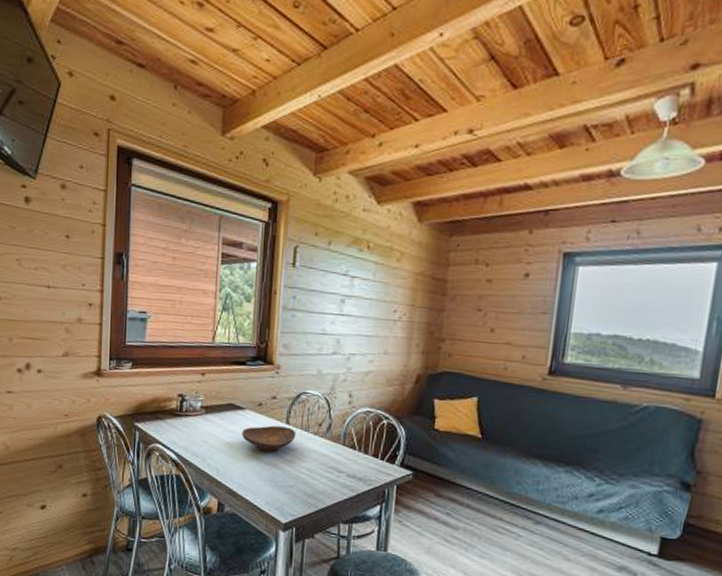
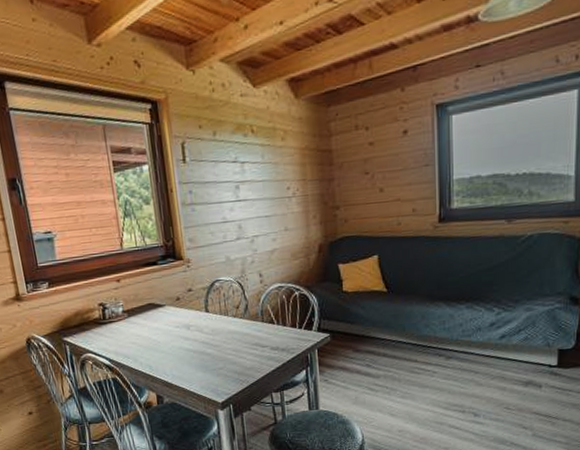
decorative bowl: present [242,425,296,452] -> none [166,315,217,342]

